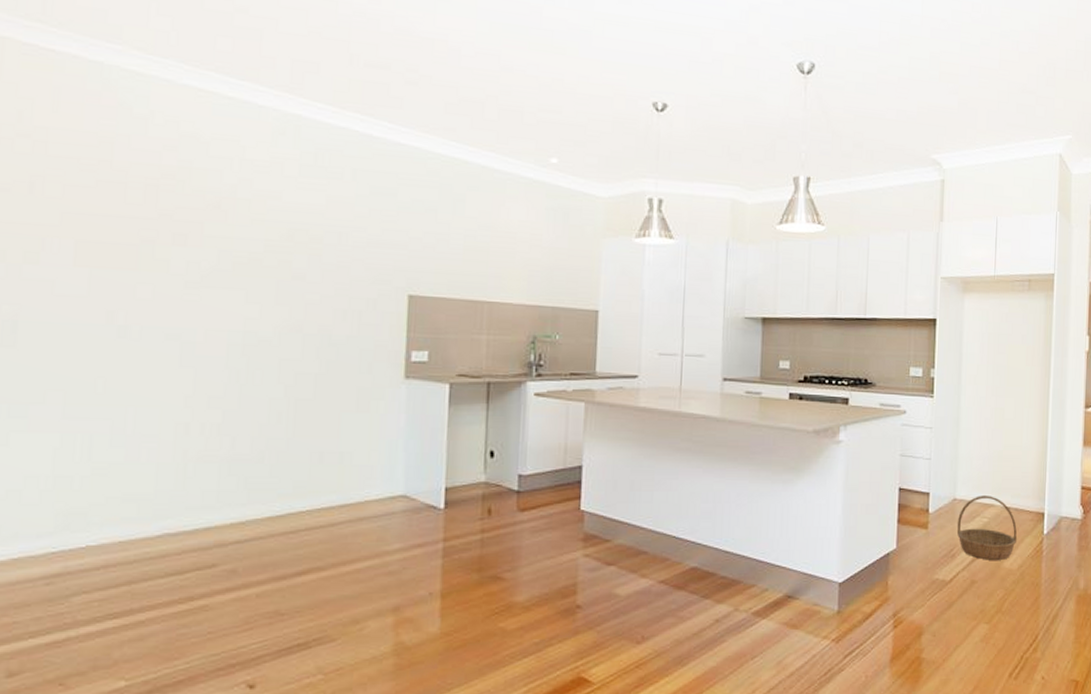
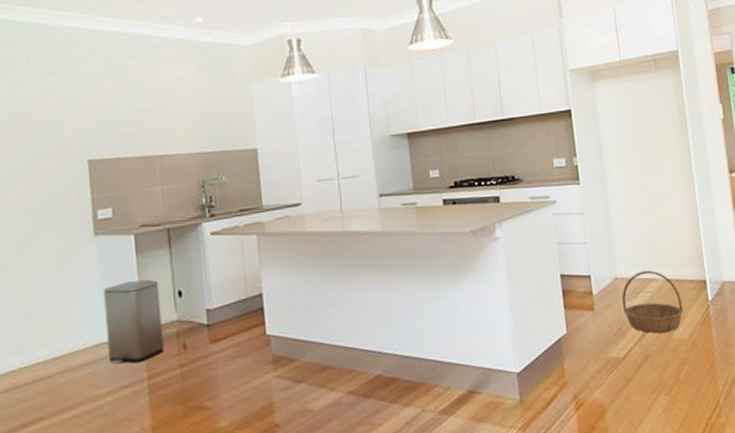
pedal bin: none [402,434,470,523] -> present [103,279,164,364]

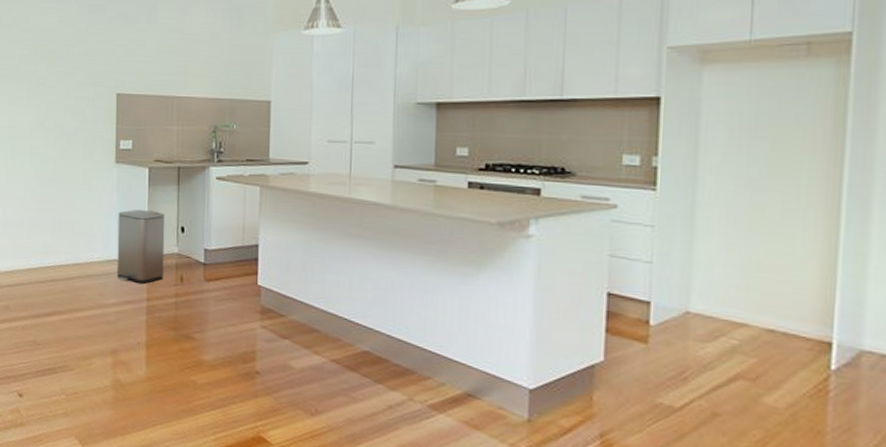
basket: present [621,270,684,333] -> none [690,311,786,394]

